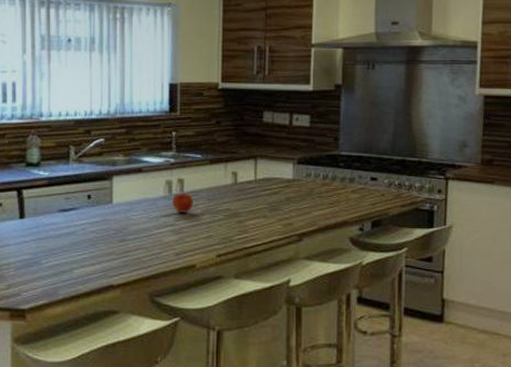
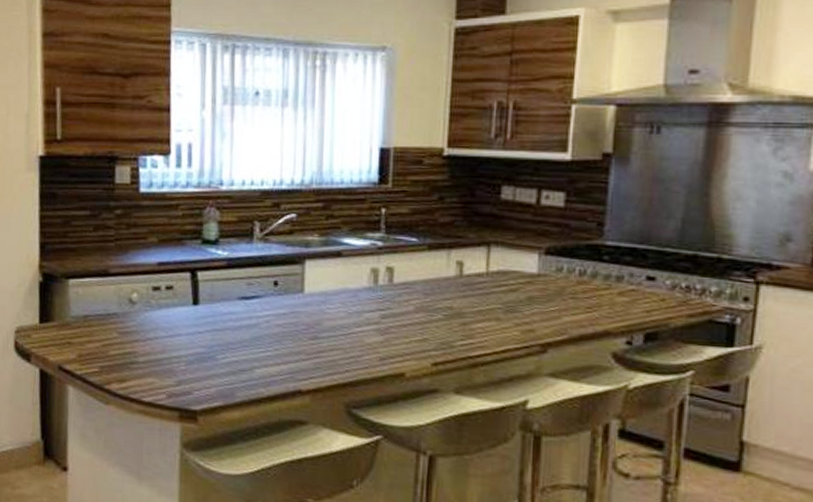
apple: present [172,193,193,213] -> none [378,284,405,309]

